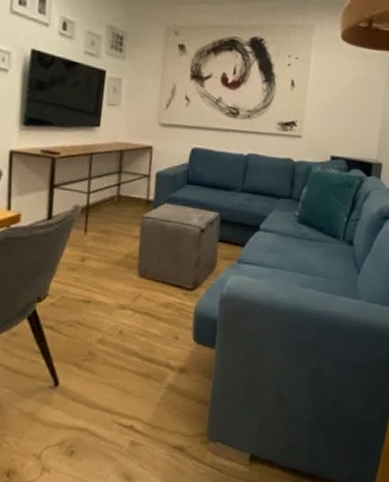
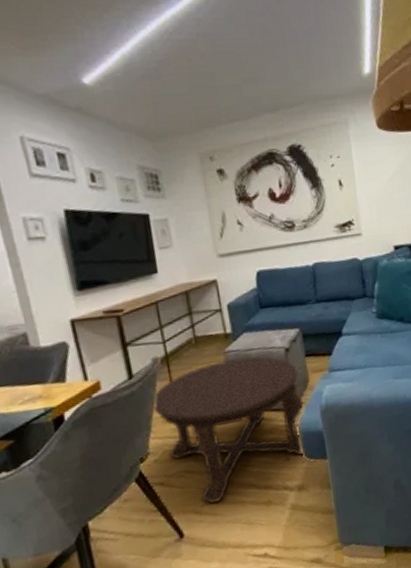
coffee table: none [62,224,207,362] -> present [152,356,304,504]

